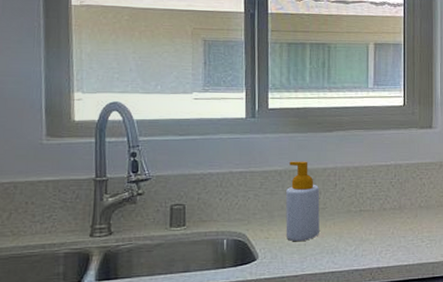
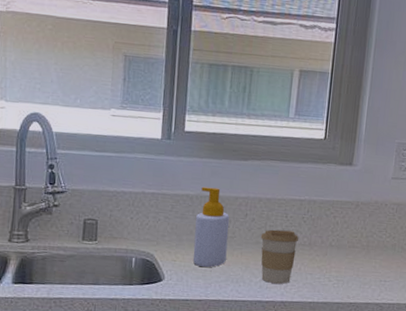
coffee cup: none [352,196,388,250] -> present [260,229,299,284]

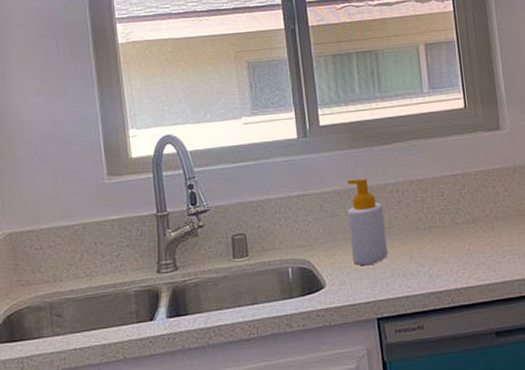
coffee cup: present [260,229,299,284] -> none [419,209,461,271]

